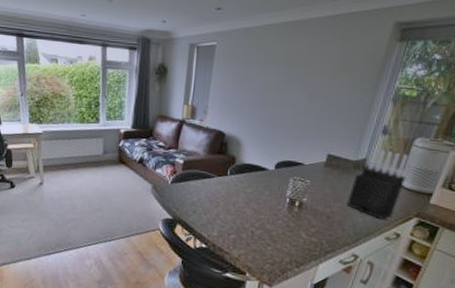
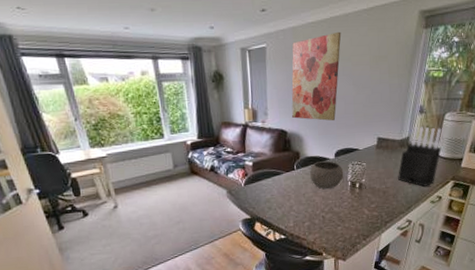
wall art: none [232,36,300,129] -> present [291,31,341,121]
bowl: none [243,170,283,202] -> present [309,161,344,189]

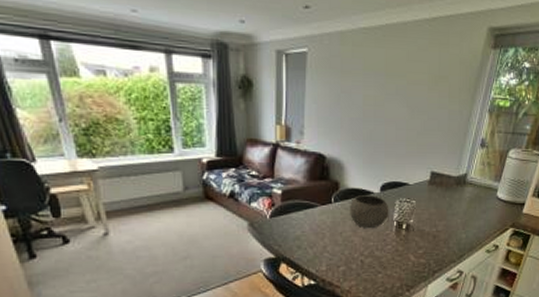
wall art: present [291,31,341,121] -> none [332,42,398,147]
knife block: present [398,126,442,188] -> none [451,161,504,234]

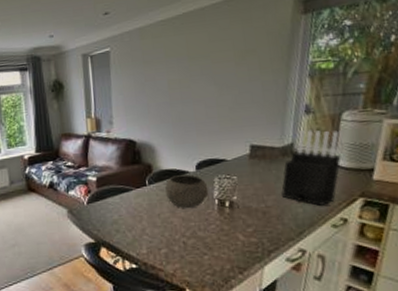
knife block: none [451,161,504,234] -> present [281,129,342,207]

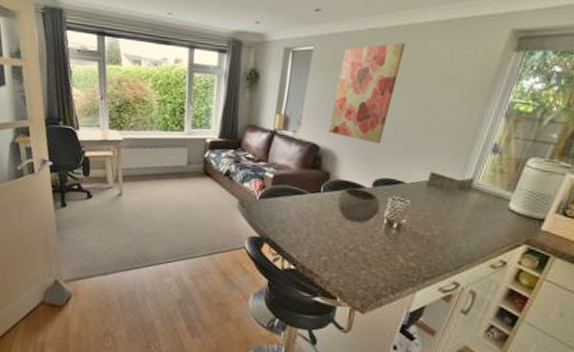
wall art: none [139,27,197,128] -> present [328,42,406,143]
knife block: present [281,129,342,207] -> none [450,167,520,246]

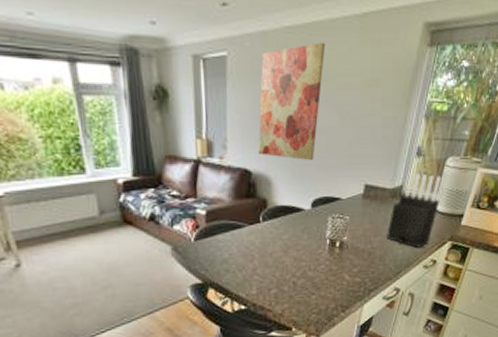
bowl: present [337,188,381,223] -> none [278,212,322,247]
knife block: none [450,167,520,246] -> present [387,172,442,249]

